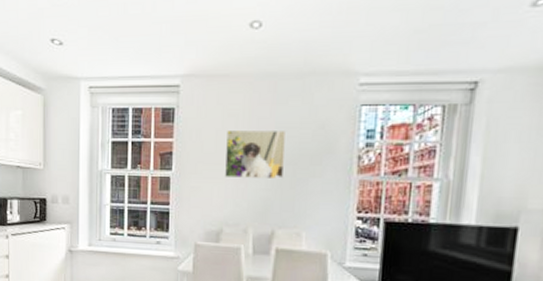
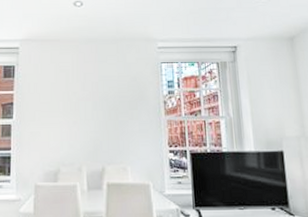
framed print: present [225,131,285,179] -> none [60,83,108,122]

